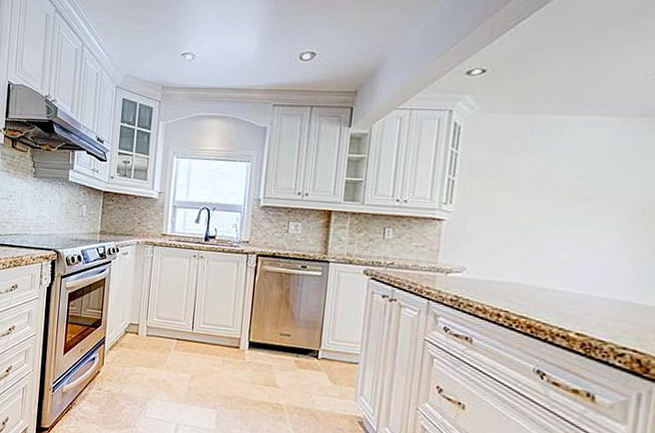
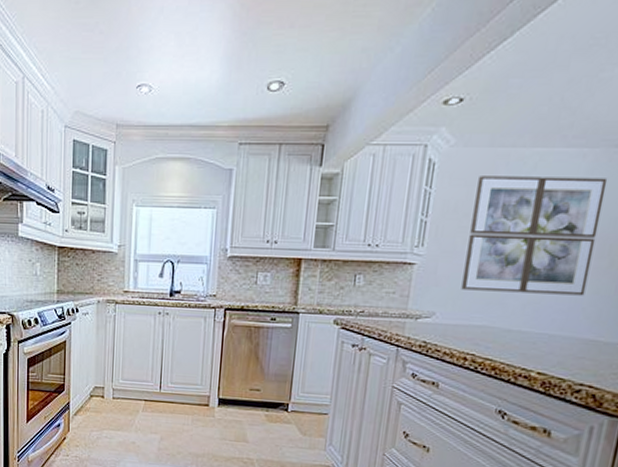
wall art: none [491,140,636,258] -> present [461,176,608,296]

